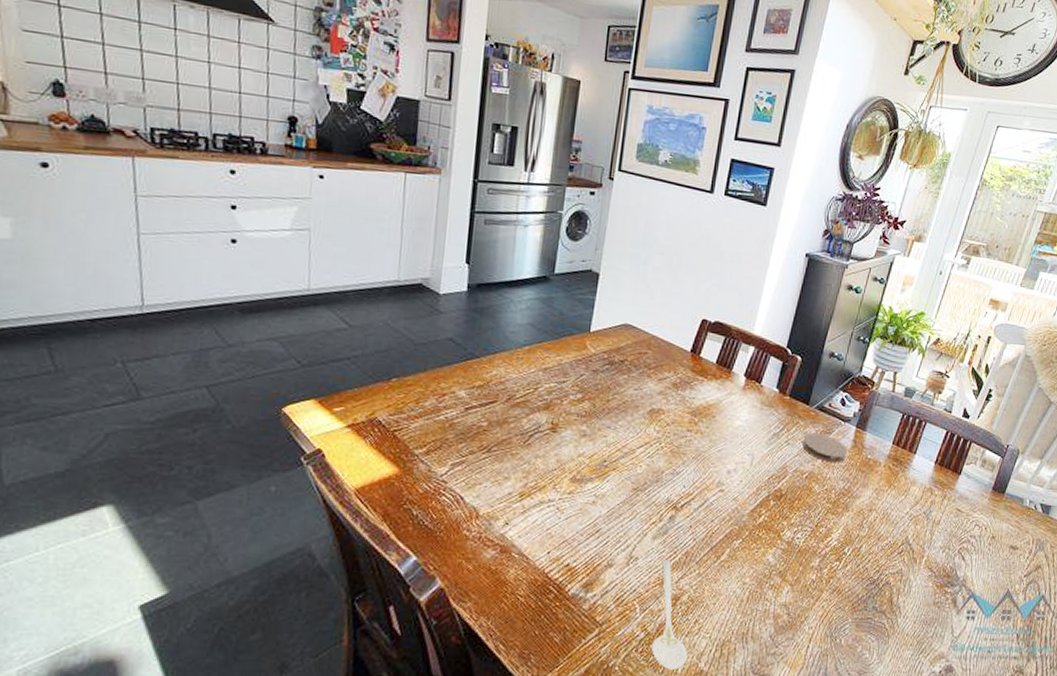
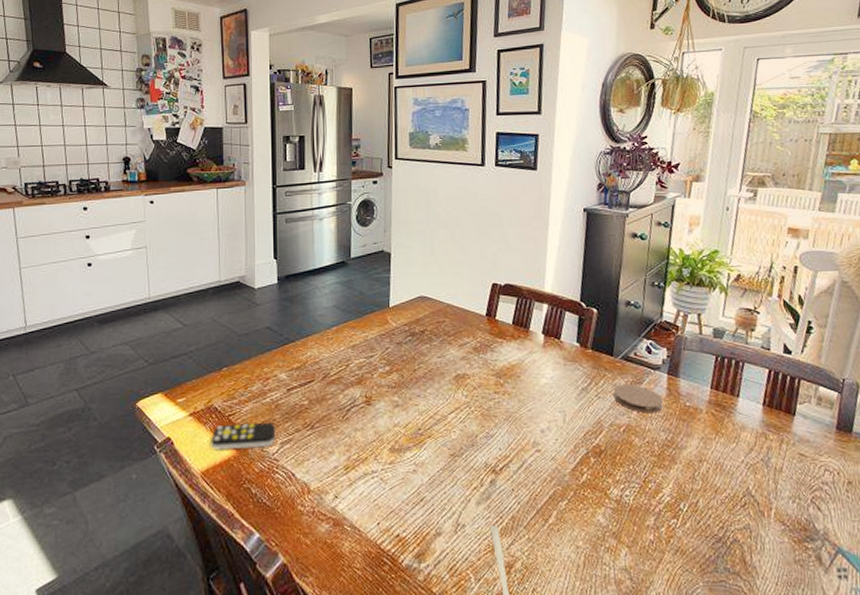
remote control: none [369,440,448,468] -> present [211,422,276,450]

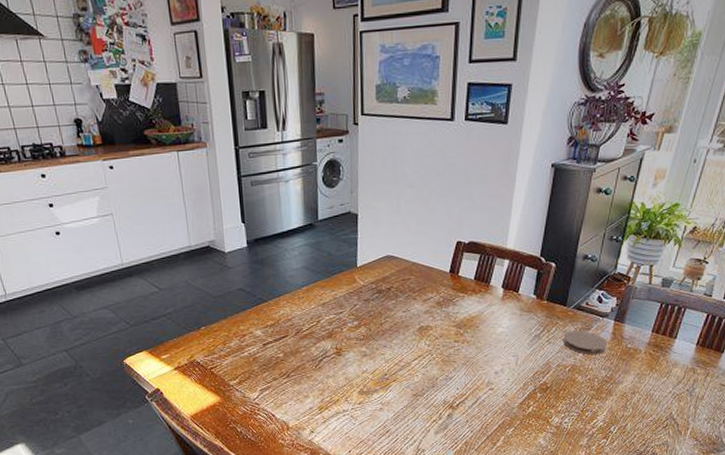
remote control: present [211,422,276,450] -> none [196,372,256,398]

